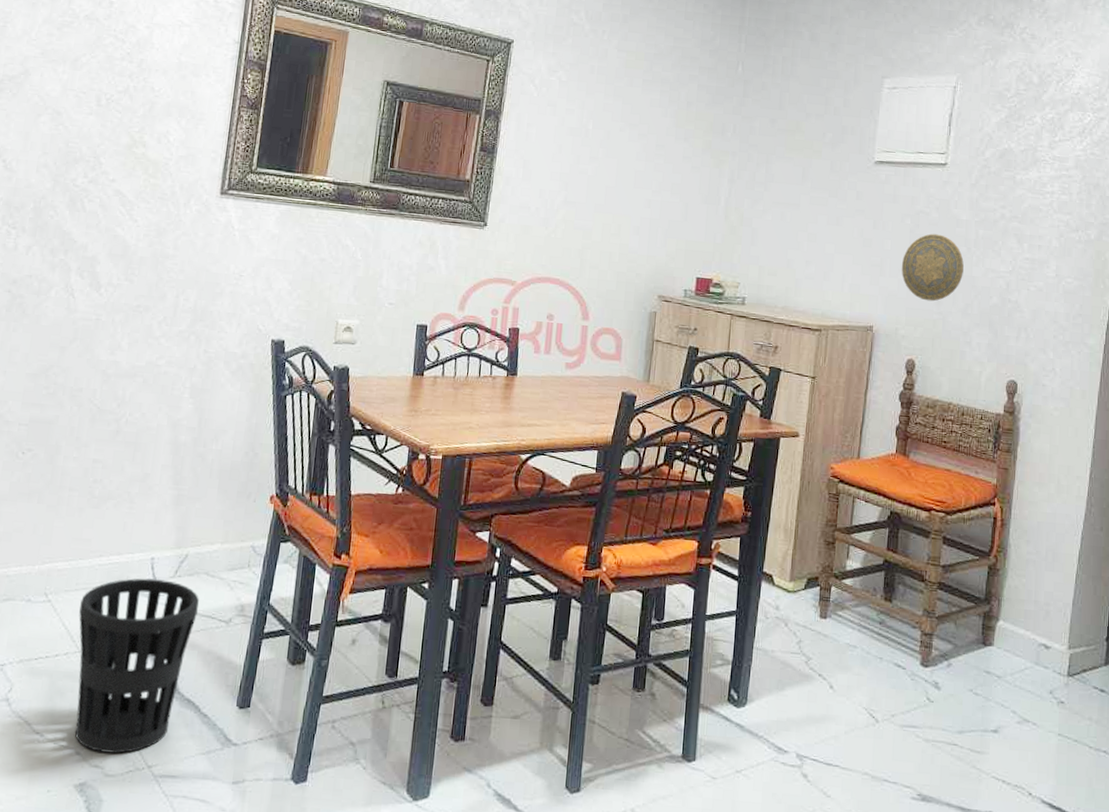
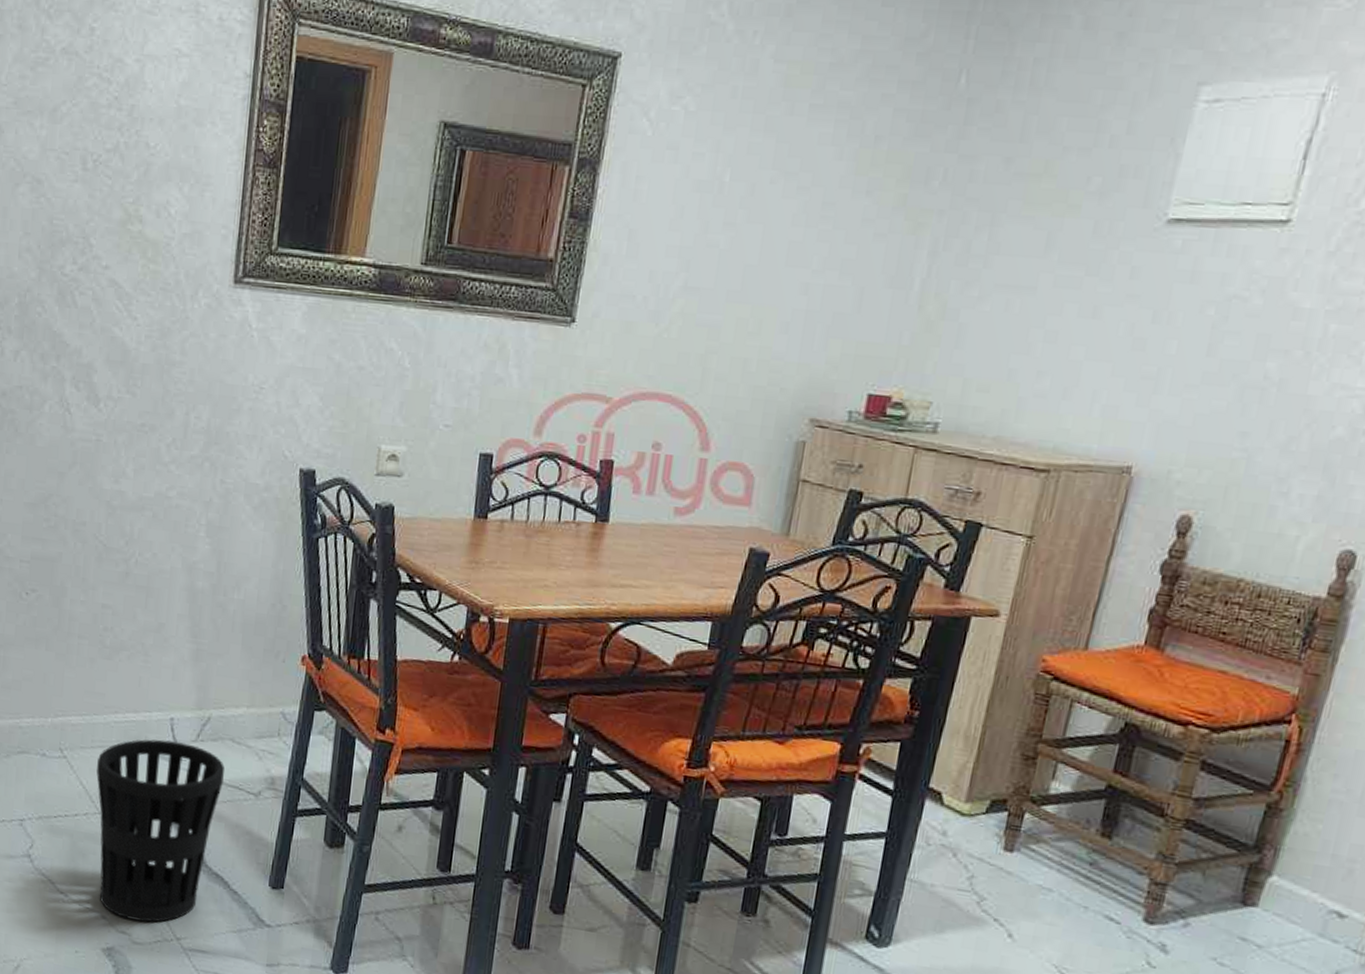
decorative plate: present [902,233,964,302] -> none [1188,330,1296,432]

